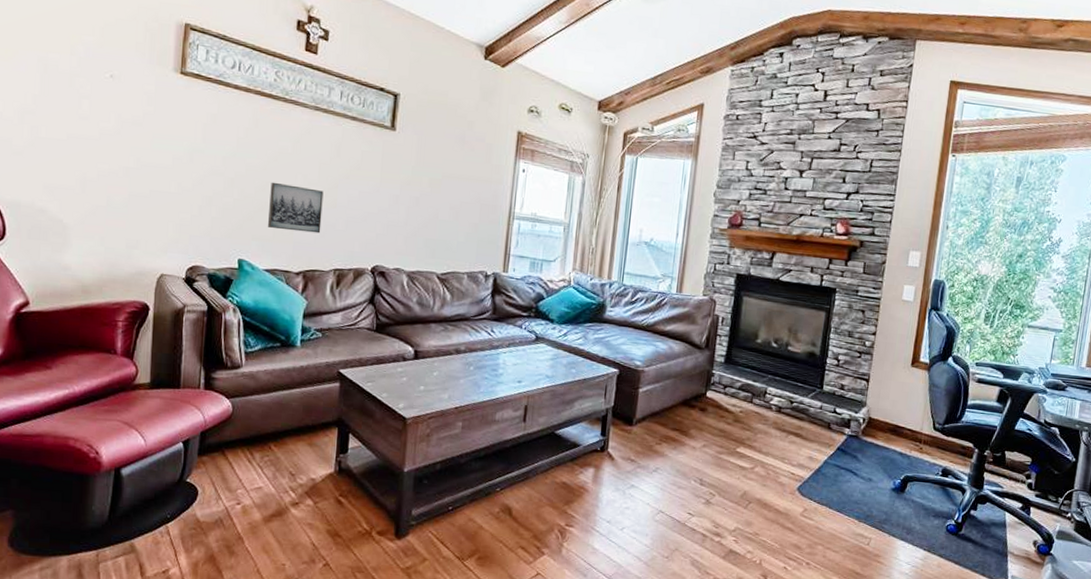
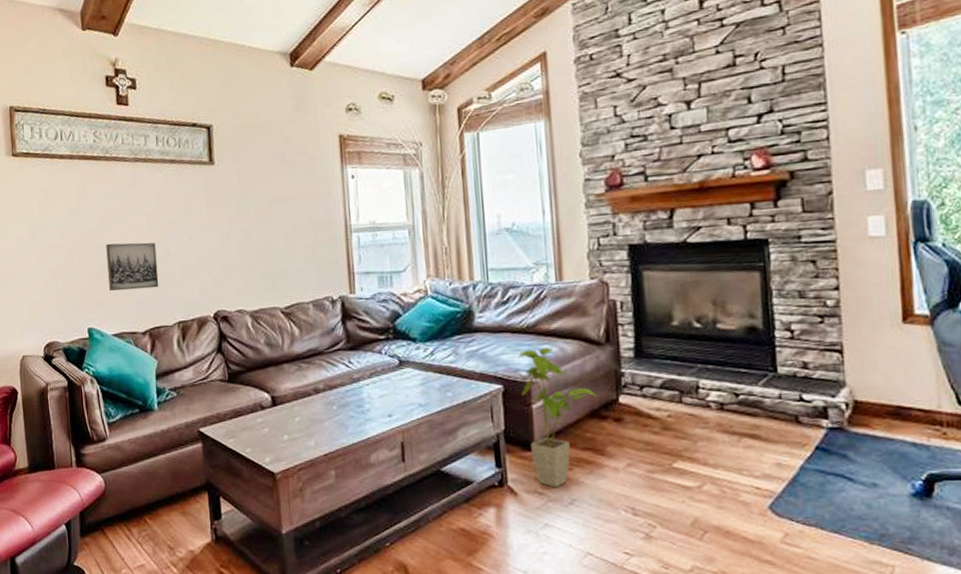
house plant: none [631,344,691,457] -> present [518,347,598,488]

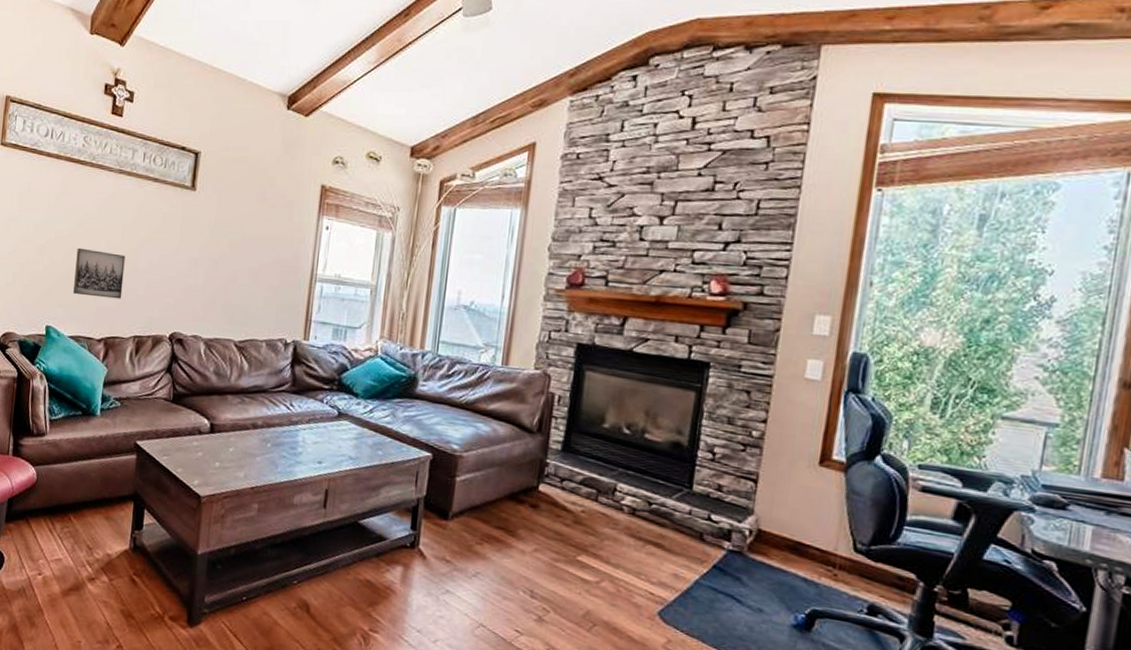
house plant: present [518,347,598,488] -> none [446,424,520,559]

